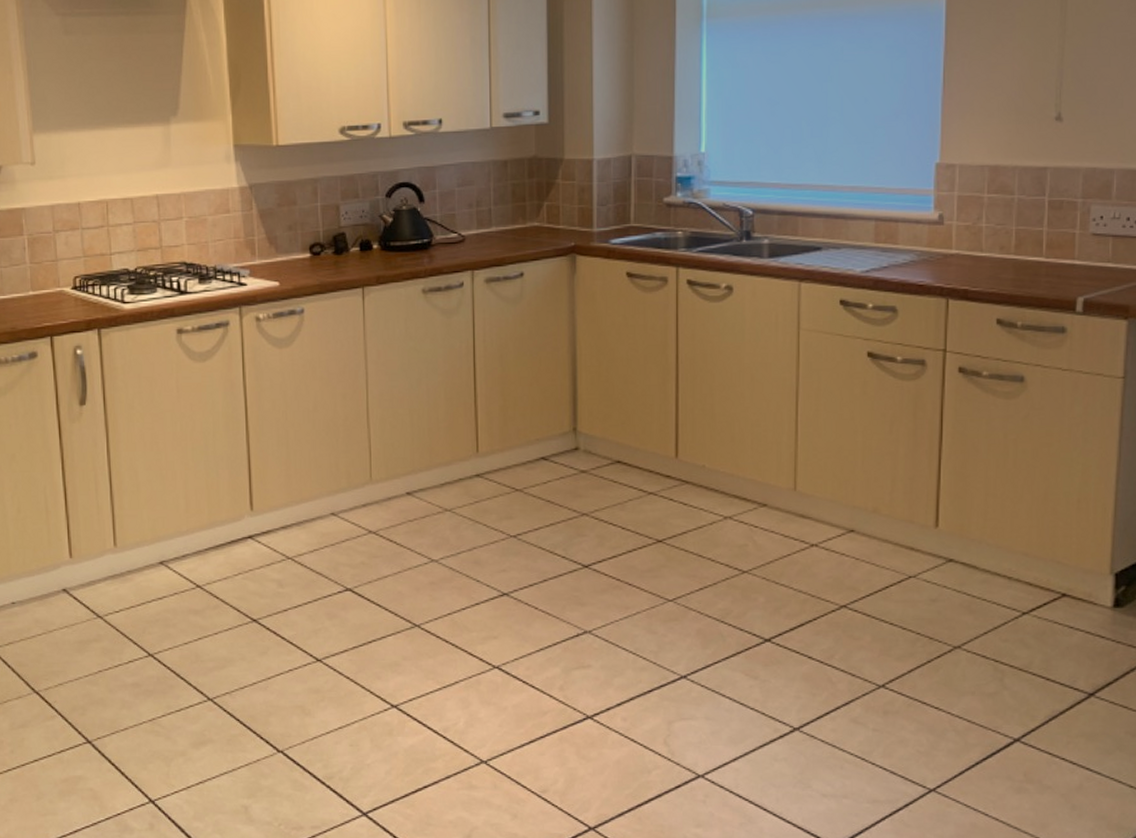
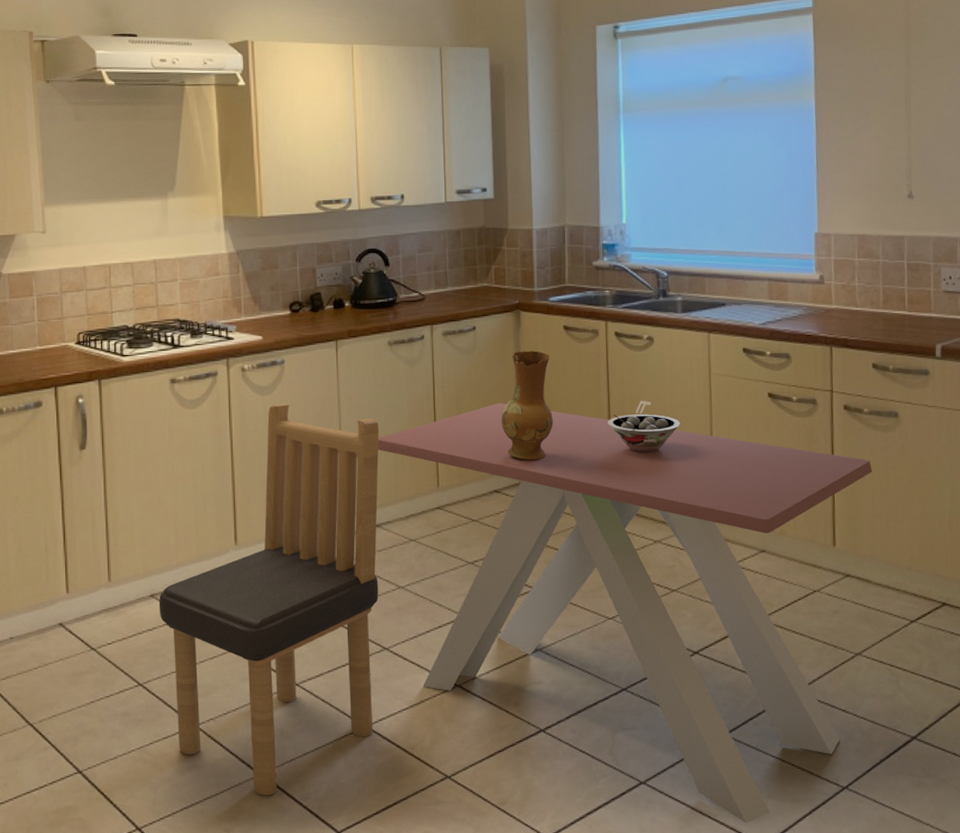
dining chair: none [168,358,411,774] -> present [159,404,379,796]
dining table: none [409,360,988,822] -> present [377,403,872,823]
ceramic jug: none [550,300,612,425] -> present [501,350,554,461]
bowl: none [674,358,761,419] -> present [607,400,681,454]

